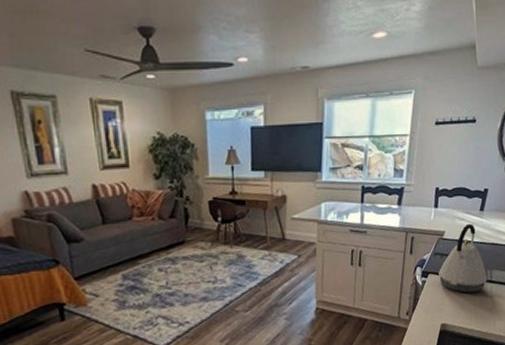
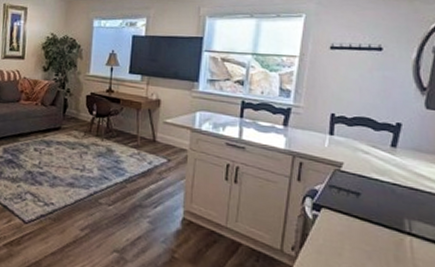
kettle: present [439,223,488,293] -> none [335,158,406,244]

